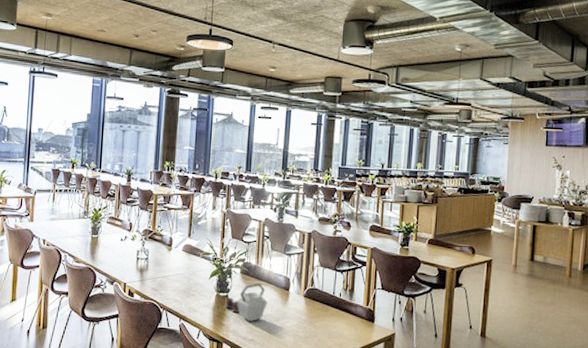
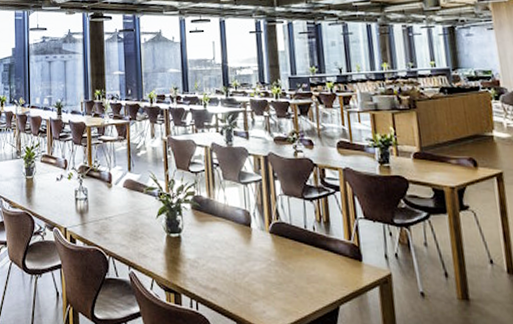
kettle: present [225,282,268,322] -> none [177,219,228,266]

